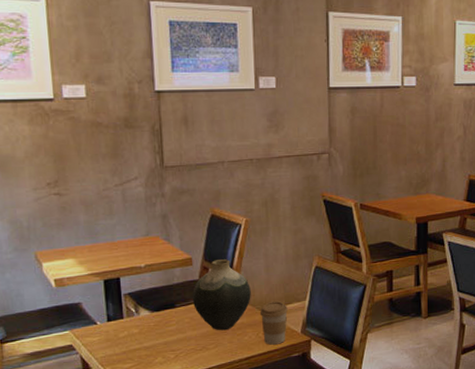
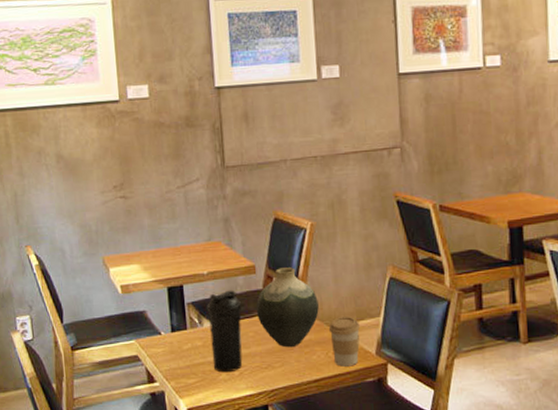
water bottle: none [144,281,178,357] -> present [207,290,243,373]

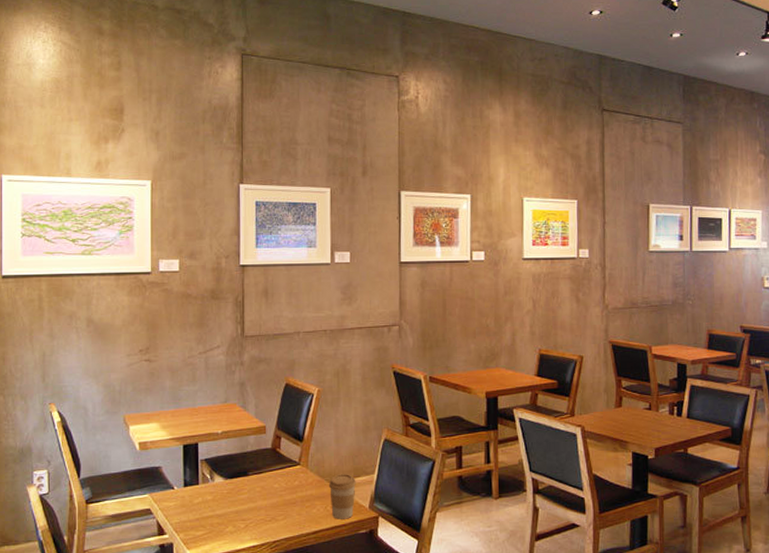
water bottle: present [207,290,243,373] -> none [219,448,250,525]
vase: present [255,267,319,348] -> none [264,429,321,502]

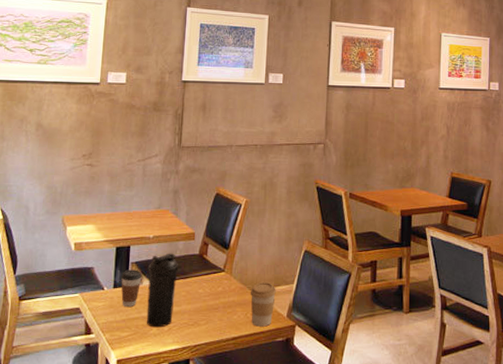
coffee cup: none [191,467,213,506] -> present [121,269,142,308]
water bottle: none [219,448,250,525] -> present [146,253,178,328]

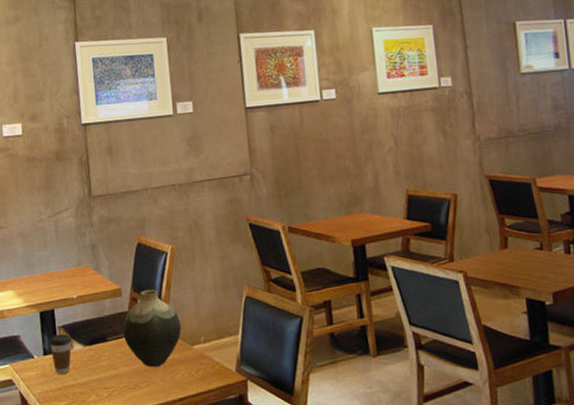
water bottle: present [146,253,178,328] -> none [76,312,111,394]
vase: none [190,236,244,308] -> present [122,289,181,368]
coffee cup: present [250,282,276,327] -> none [190,335,221,385]

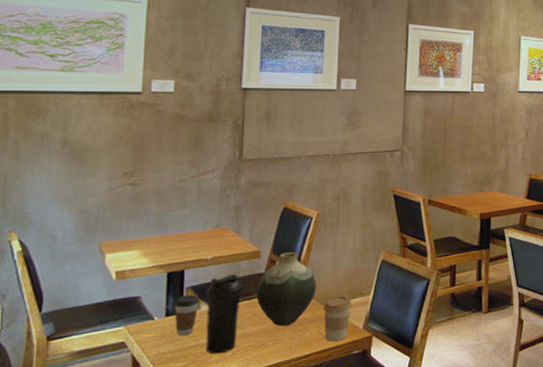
water bottle: none [76,312,111,394] -> present [205,274,242,354]
coffee cup: none [190,335,221,385] -> present [323,296,351,342]

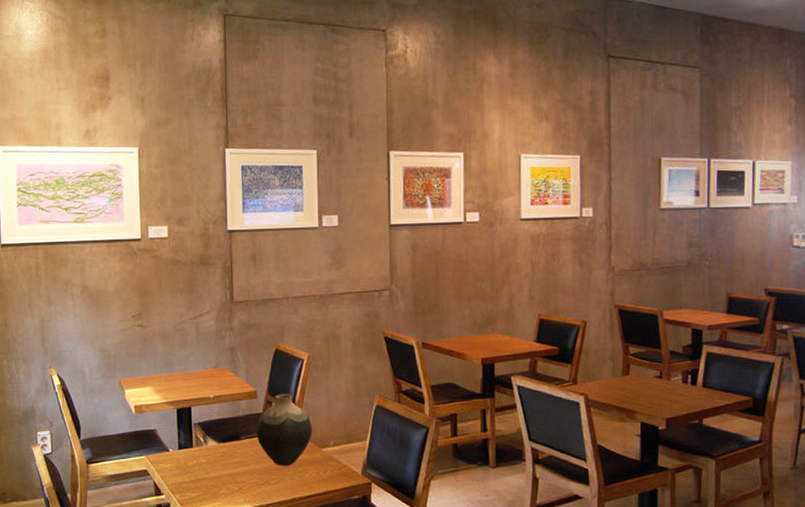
coffee cup: present [174,295,200,336] -> none [185,431,206,469]
water bottle: present [205,274,242,354] -> none [212,412,243,488]
coffee cup: present [323,296,351,342] -> none [320,440,348,485]

